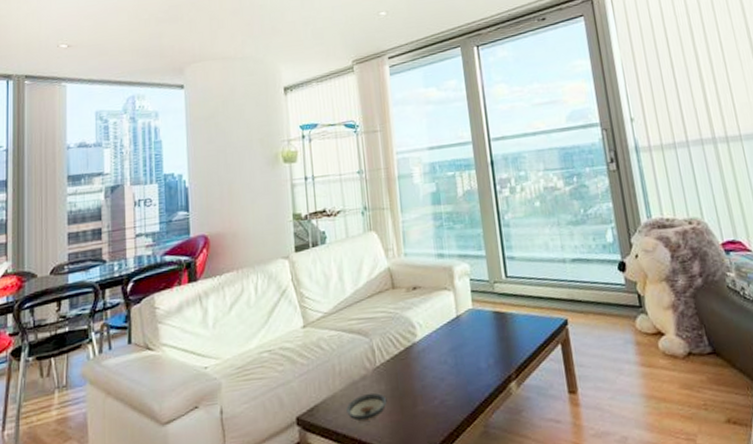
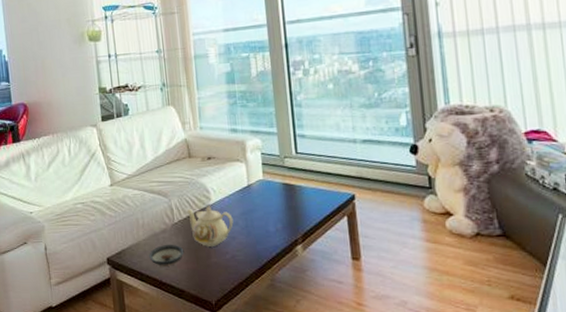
teapot: none [390,343,442,393] -> present [186,206,233,247]

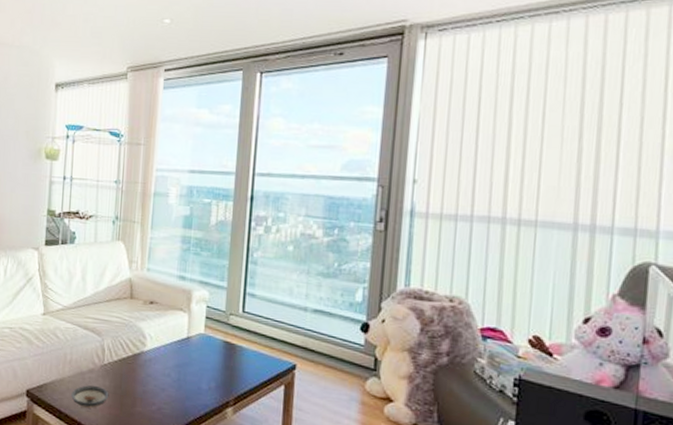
teapot: present [186,206,233,247] -> none [118,352,166,395]

